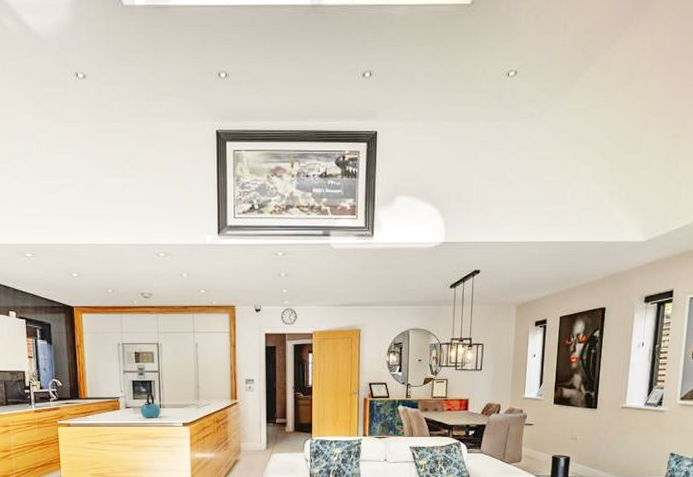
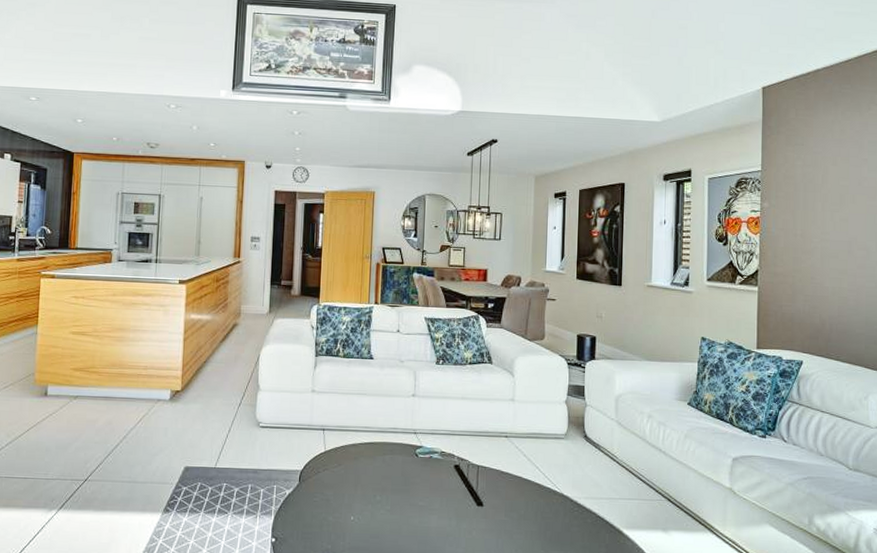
kettle: present [140,393,161,418] -> none [134,246,157,274]

